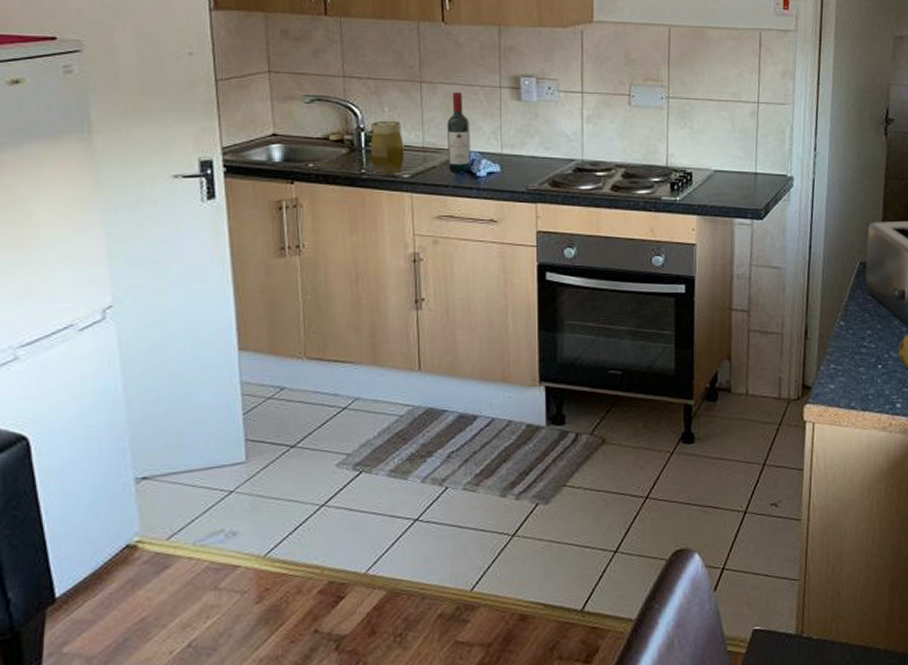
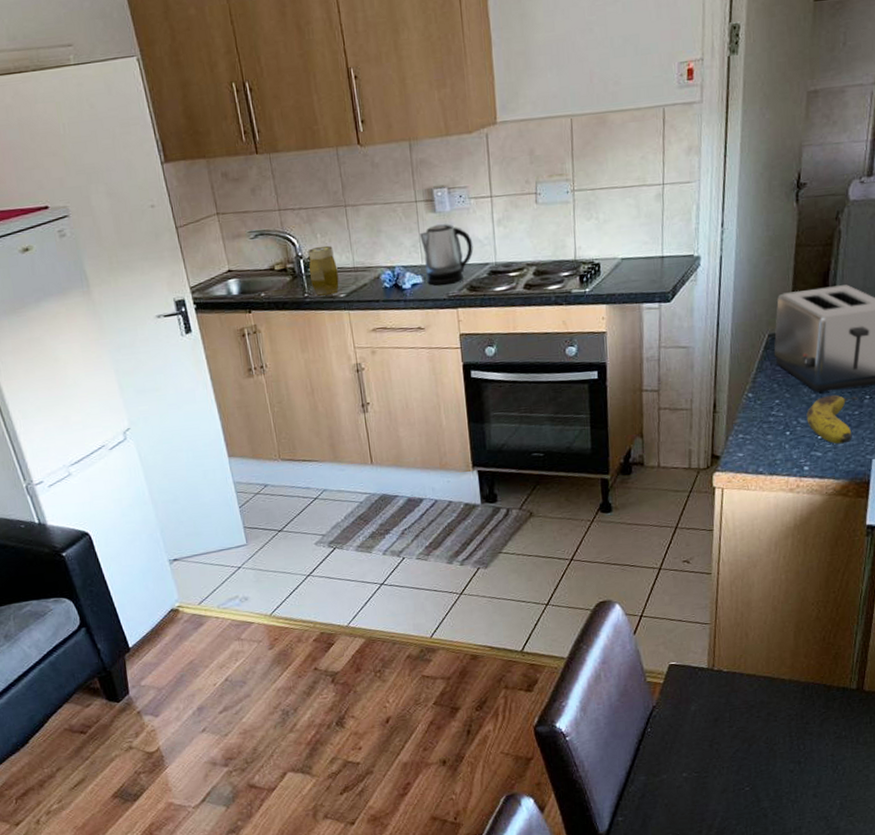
wine bottle: present [446,92,471,174] -> none [371,211,397,289]
kettle: none [502,114,559,176] -> present [420,224,473,286]

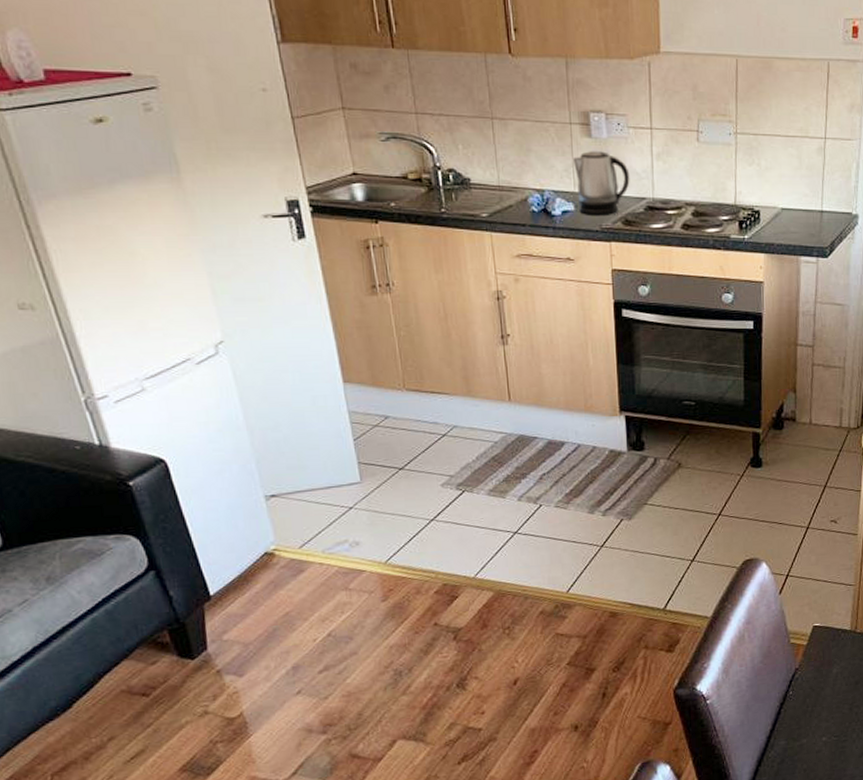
jar: present [308,245,339,296] -> none [447,158,481,214]

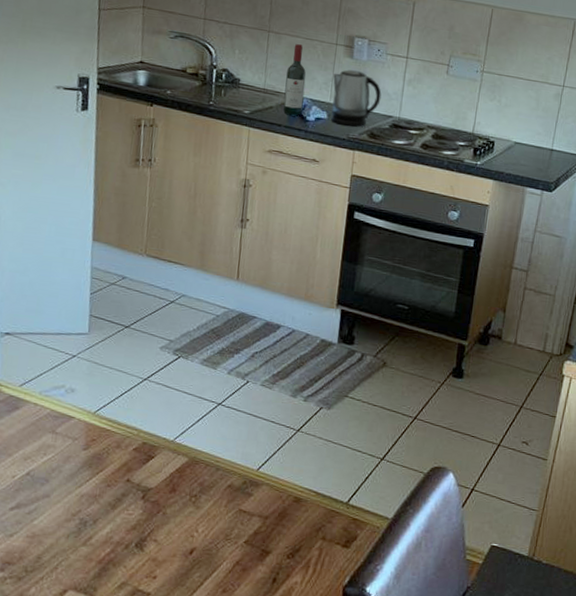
wine bottle: none [520,129,546,212] -> present [283,44,307,117]

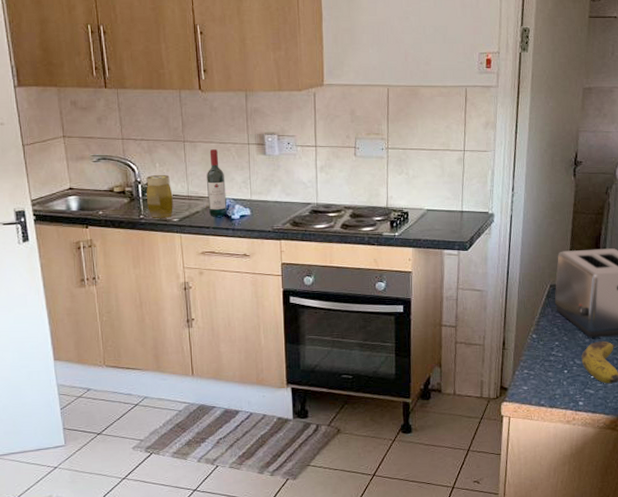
jar: none [219,61,249,109] -> present [146,174,173,219]
kettle: present [331,69,382,127] -> none [250,166,298,218]

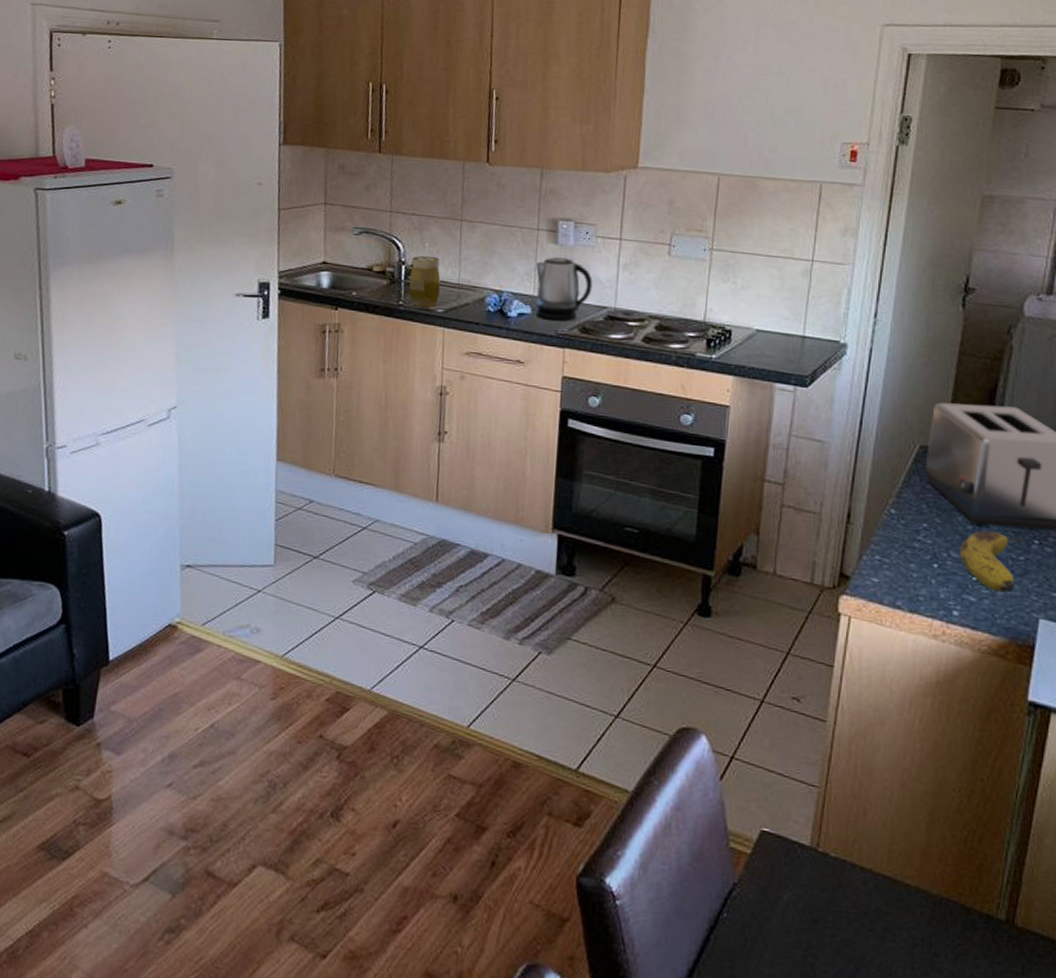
wine bottle: present [206,149,227,217] -> none [480,232,506,313]
kettle: none [250,166,298,218] -> present [535,257,593,321]

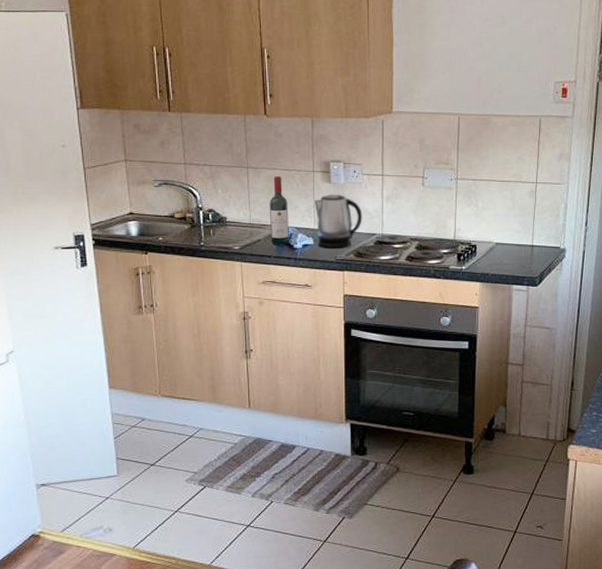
jar: present [408,255,441,308] -> none [207,201,235,247]
wine bottle: none [480,232,506,313] -> present [269,176,289,246]

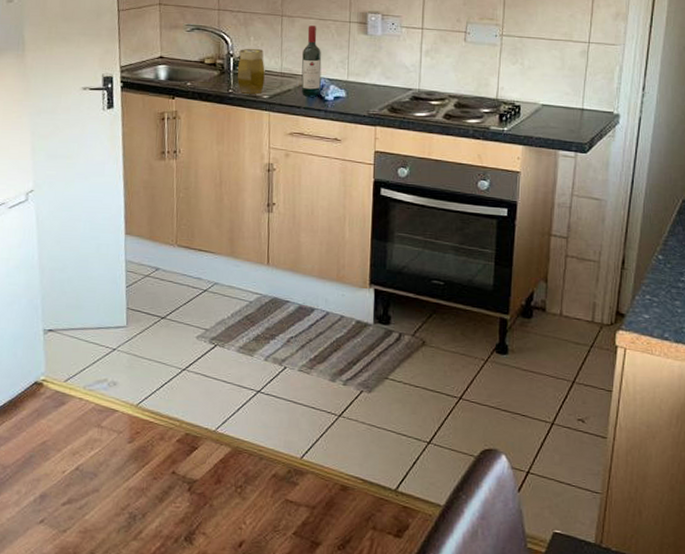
jar: none [207,201,235,247] -> present [237,48,265,95]
kettle: present [315,194,363,248] -> none [349,46,399,102]

